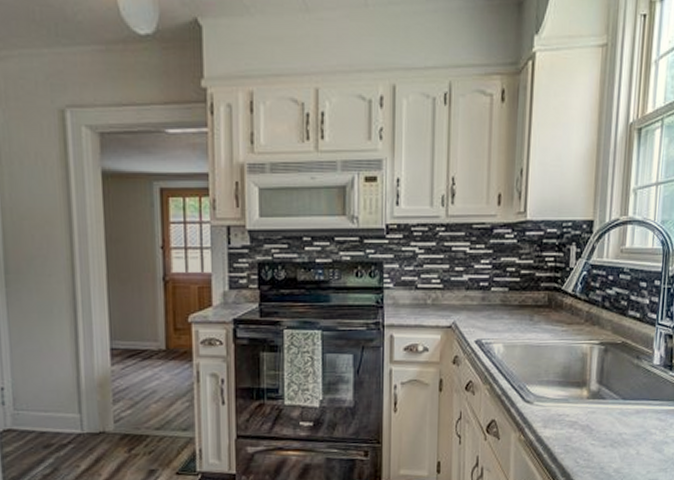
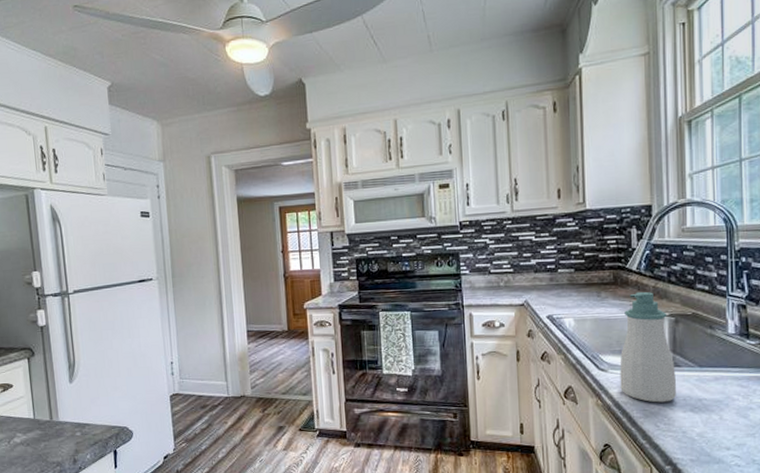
soap bottle: none [544,316,600,438] -> present [620,291,676,403]

